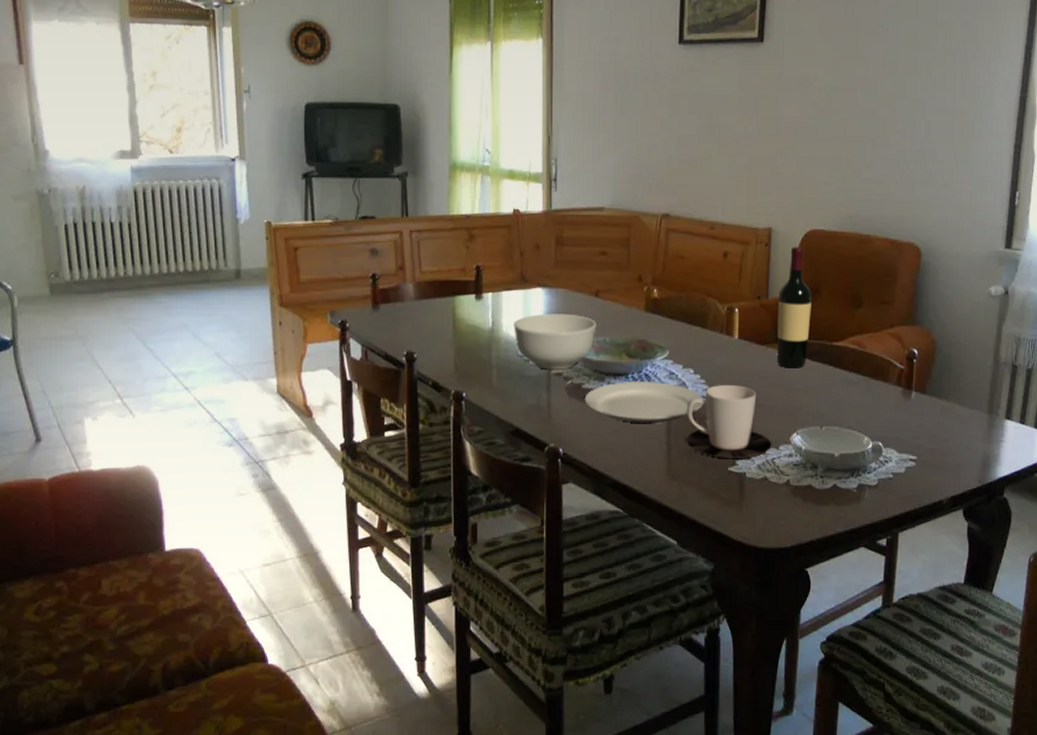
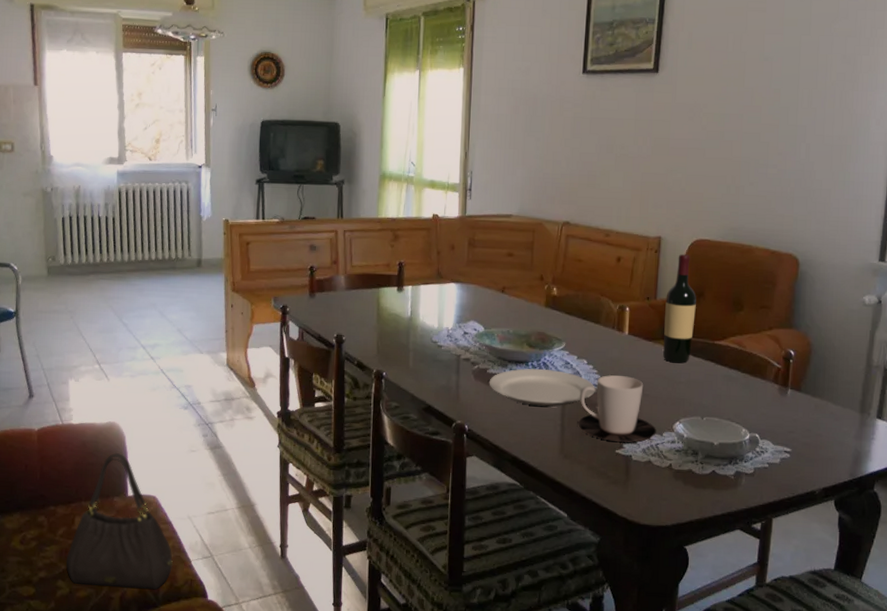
handbag: none [93,501,225,658] -> present [66,452,174,590]
bowl: present [513,313,597,370] -> none [429,306,502,356]

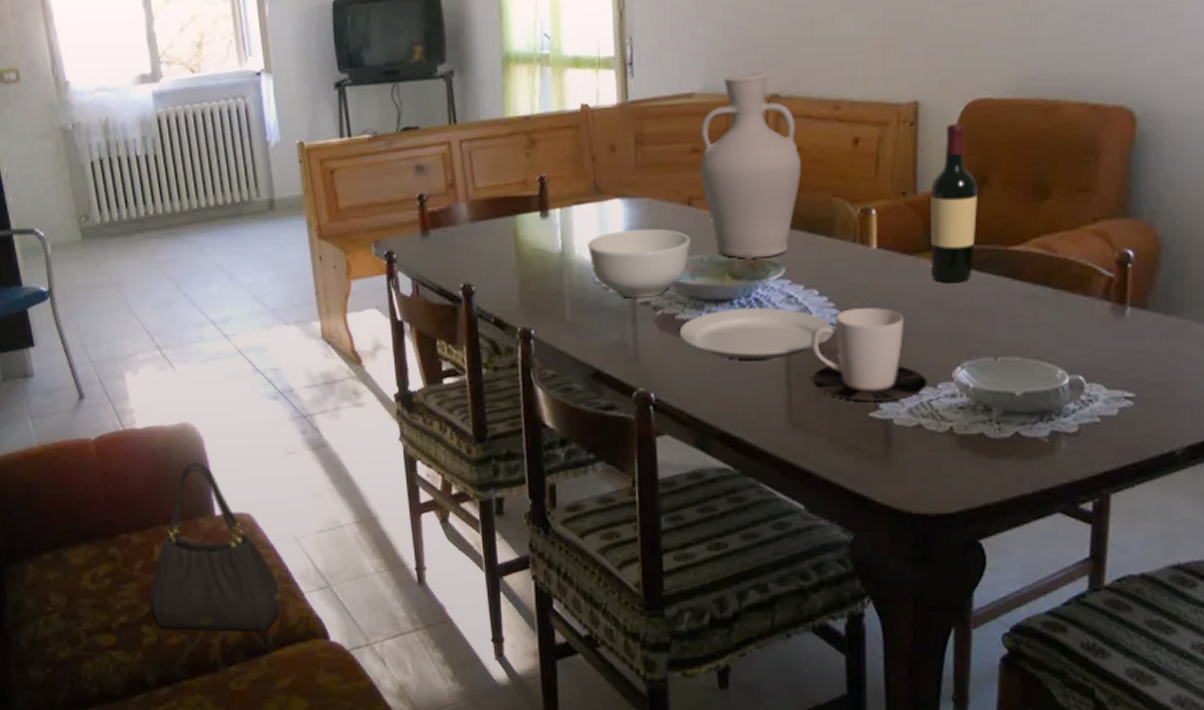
bowl: none [429,306,502,356] -> present [588,228,691,299]
vase: none [511,205,581,335] -> present [700,72,801,259]

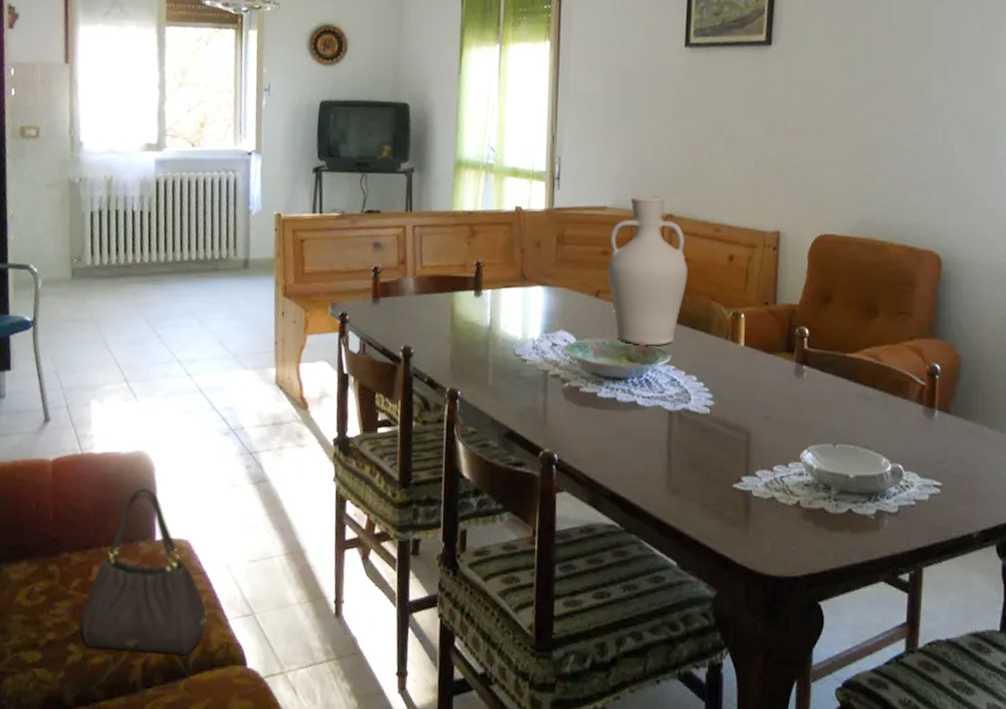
bowl: present [588,228,691,299] -> none [511,312,596,372]
plate: present [679,307,833,360] -> none [582,386,707,432]
cup: present [810,308,927,401] -> none [687,394,780,475]
wine bottle: present [930,123,977,283] -> none [786,251,823,380]

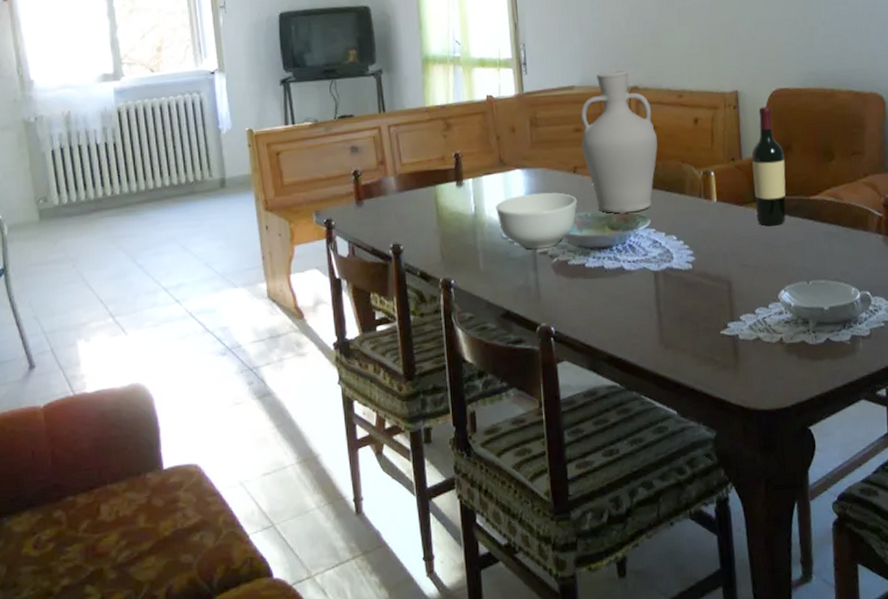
handbag: present [80,487,207,656] -> none [93,419,228,587]
bowl: none [511,312,596,372] -> present [496,192,577,250]
wine bottle: none [786,251,823,380] -> present [751,106,786,226]

